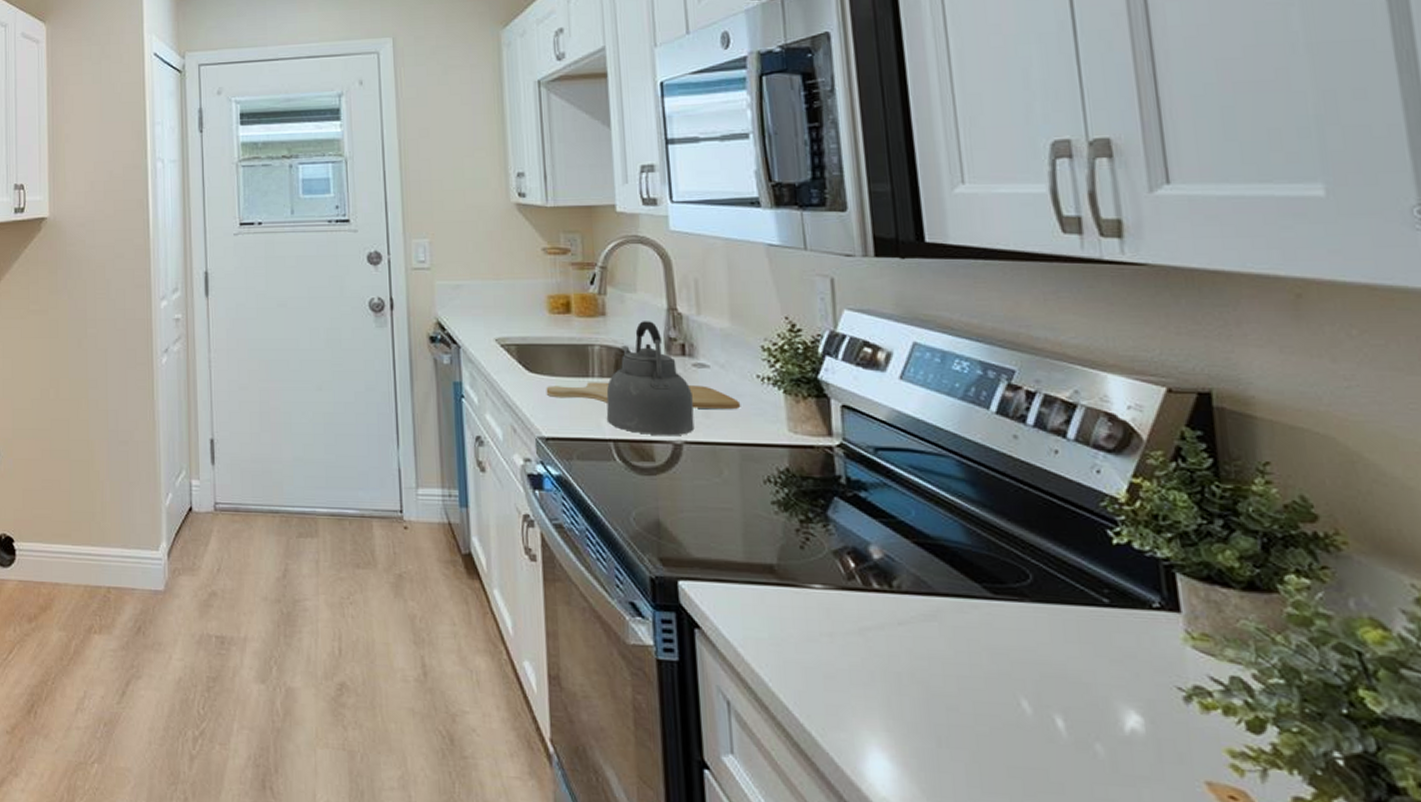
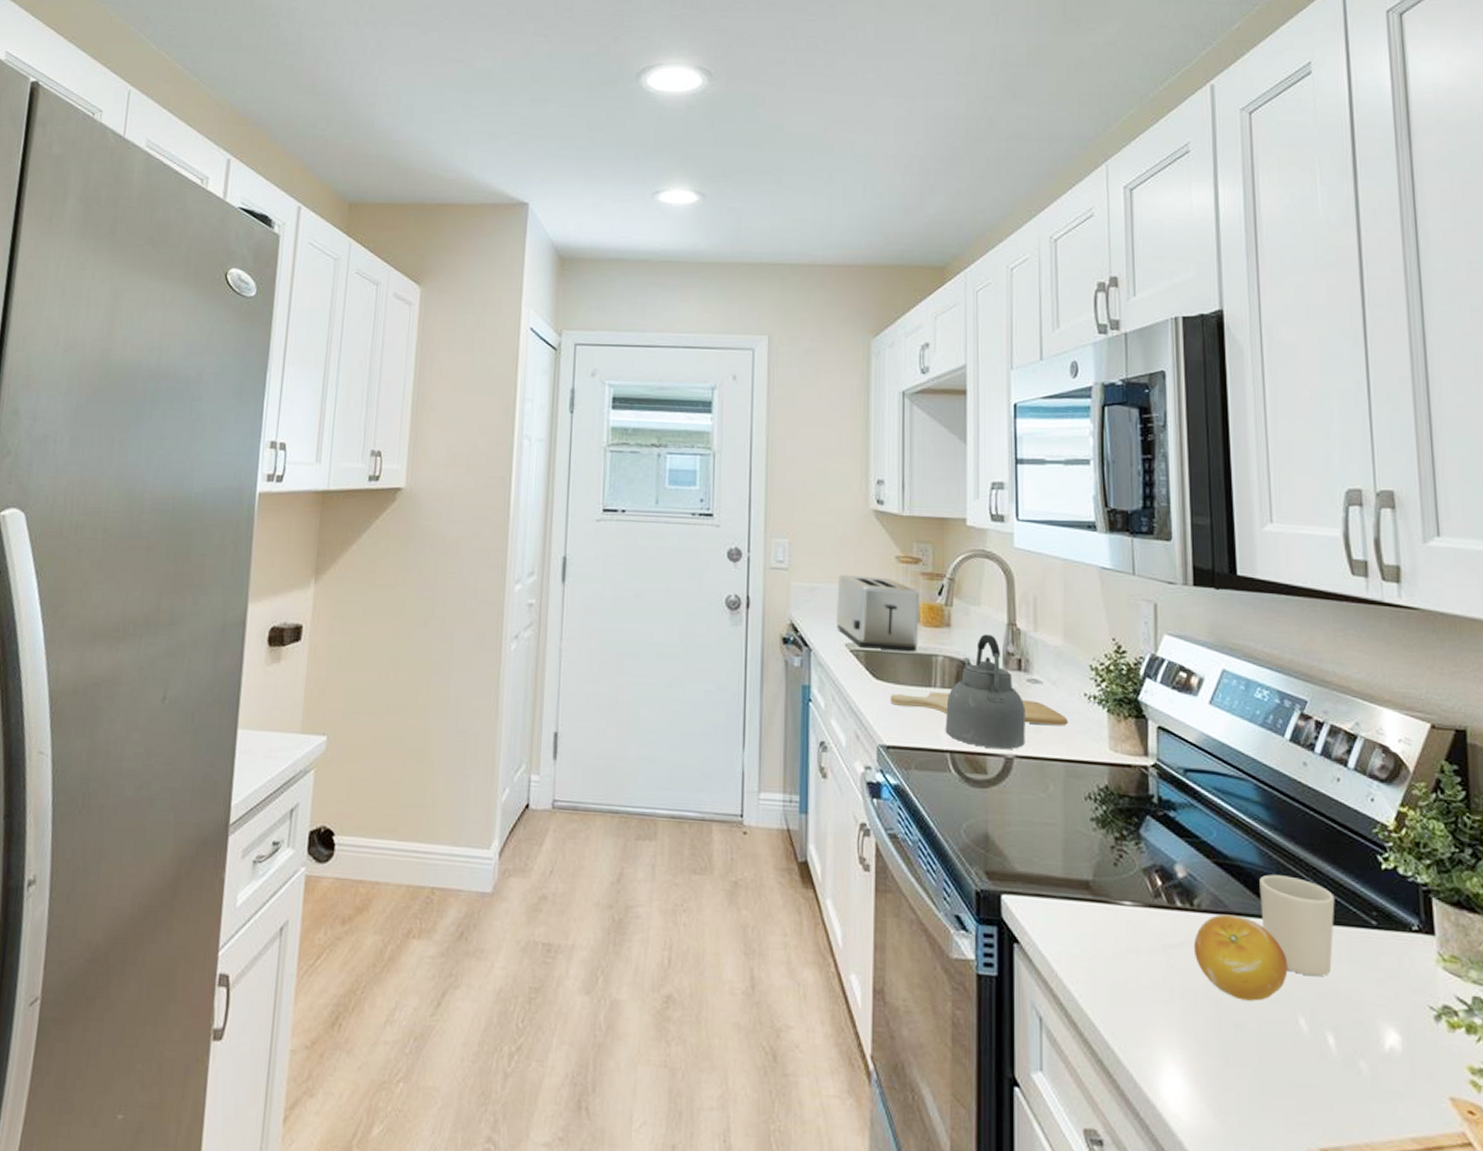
toaster: none [483,270,572,343] -> present [837,575,921,652]
fruit: none [894,595,1006,684] -> present [1193,914,1288,1001]
mug: none [967,553,1059,658] -> present [1259,874,1335,977]

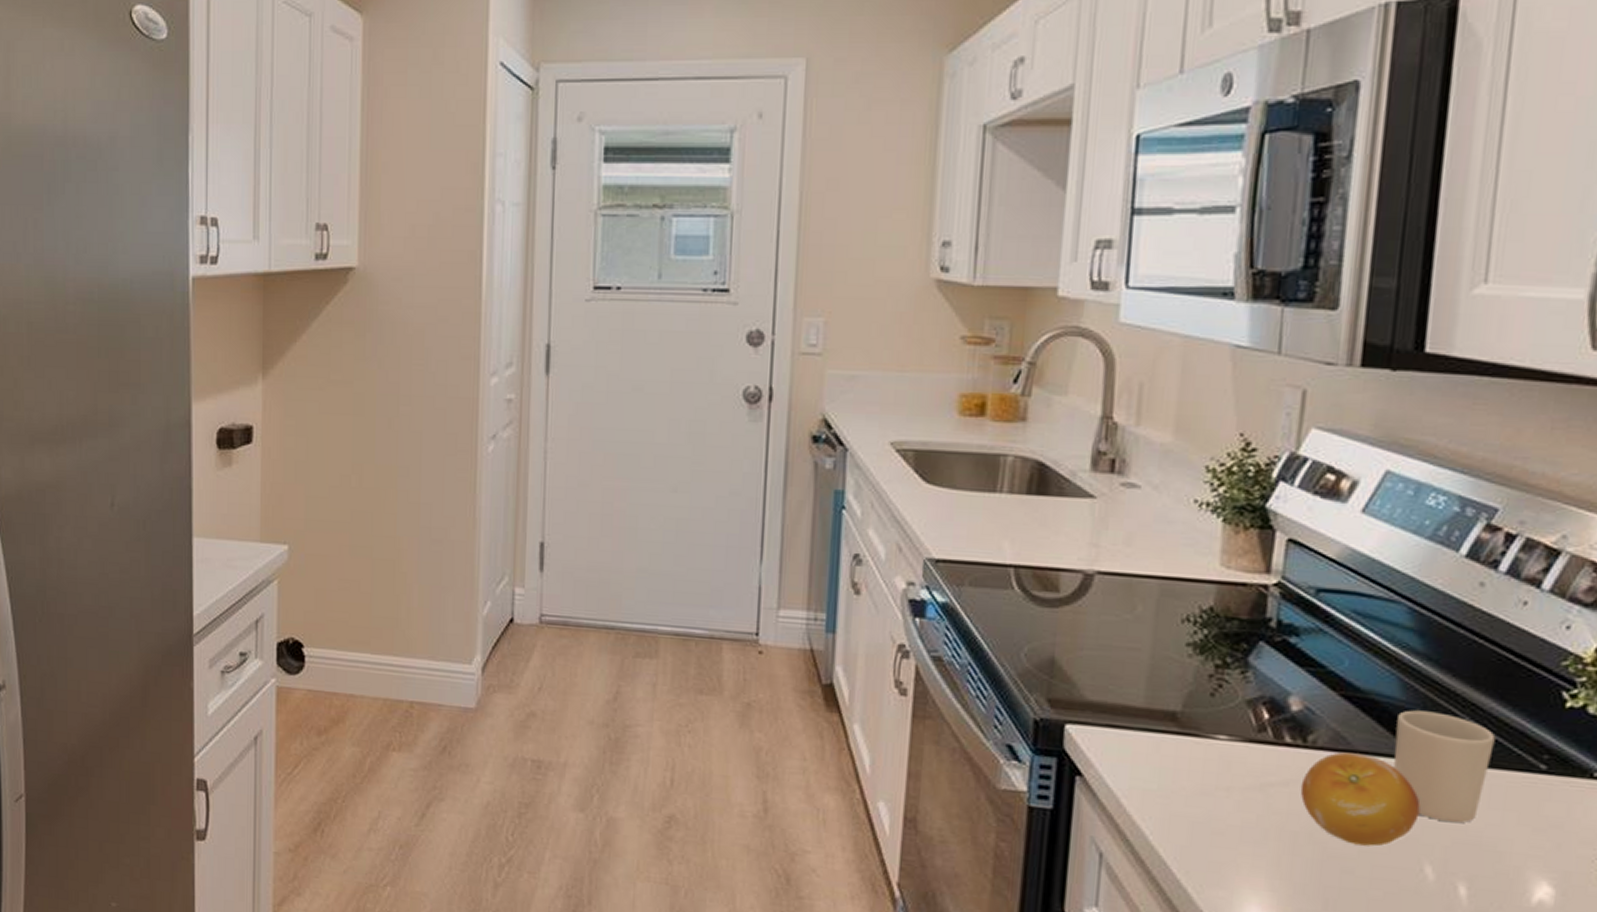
toaster: present [837,575,921,652] -> none [880,360,990,452]
chopping board: present [890,692,1068,725] -> none [943,498,1170,537]
kettle: present [945,634,1025,750] -> none [1009,430,1115,565]

